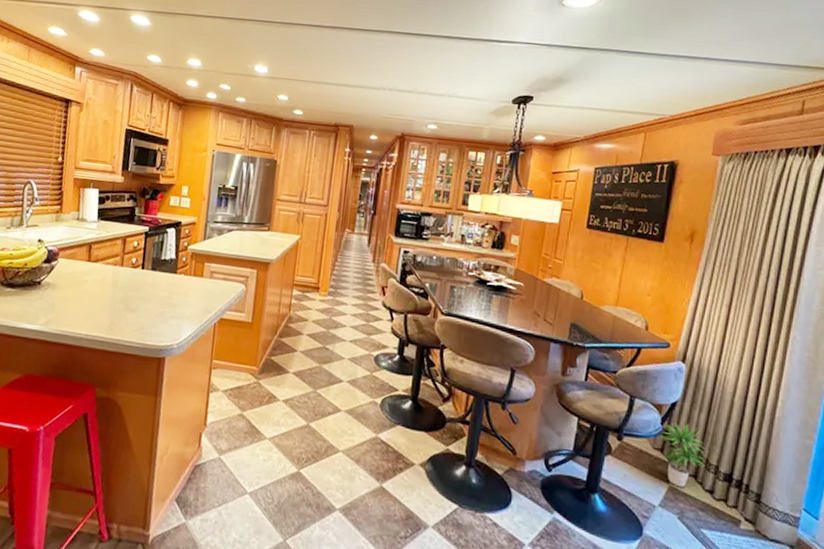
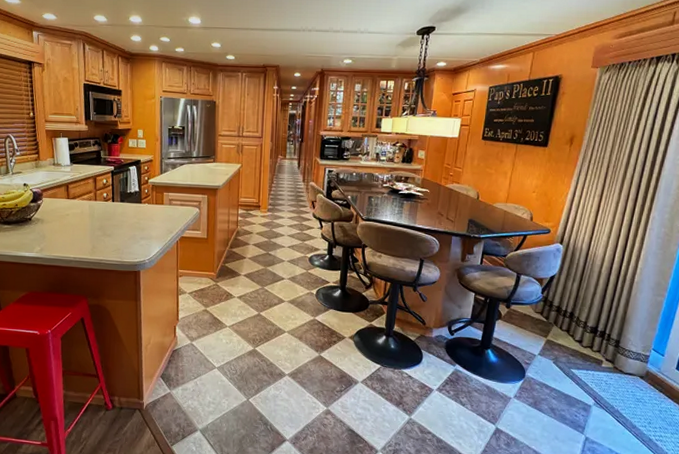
potted plant: present [659,422,705,488] -> none [540,290,577,340]

